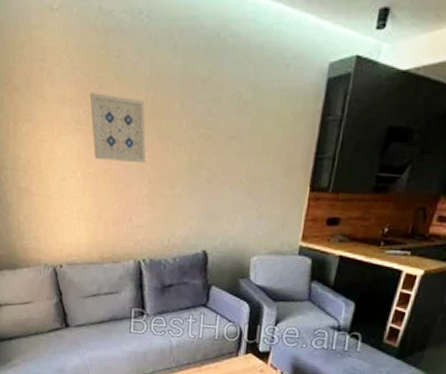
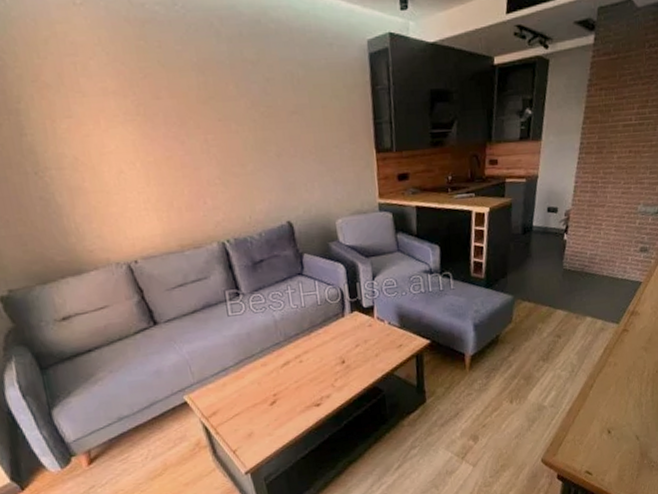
wall art: present [89,93,146,164] -> none [134,82,209,148]

